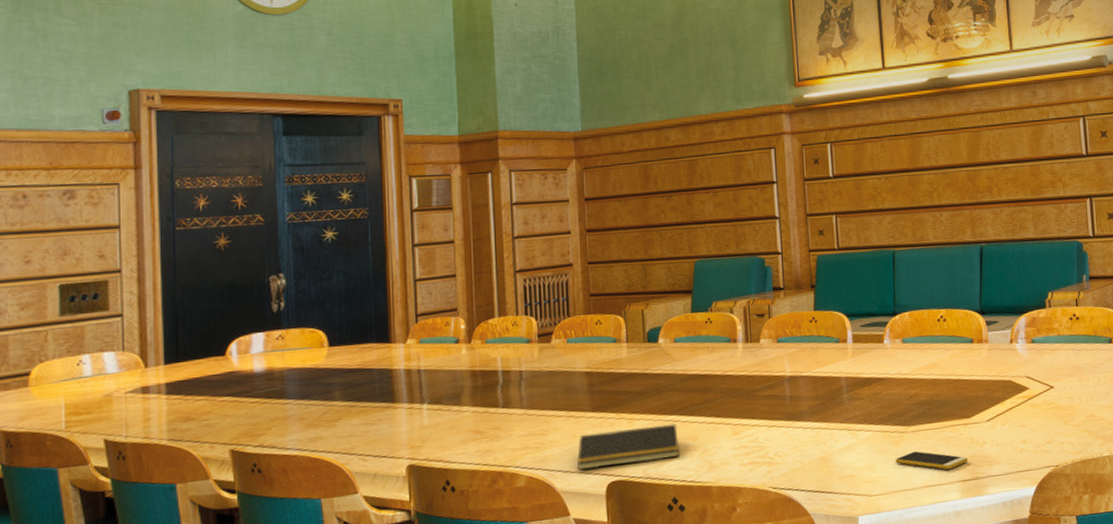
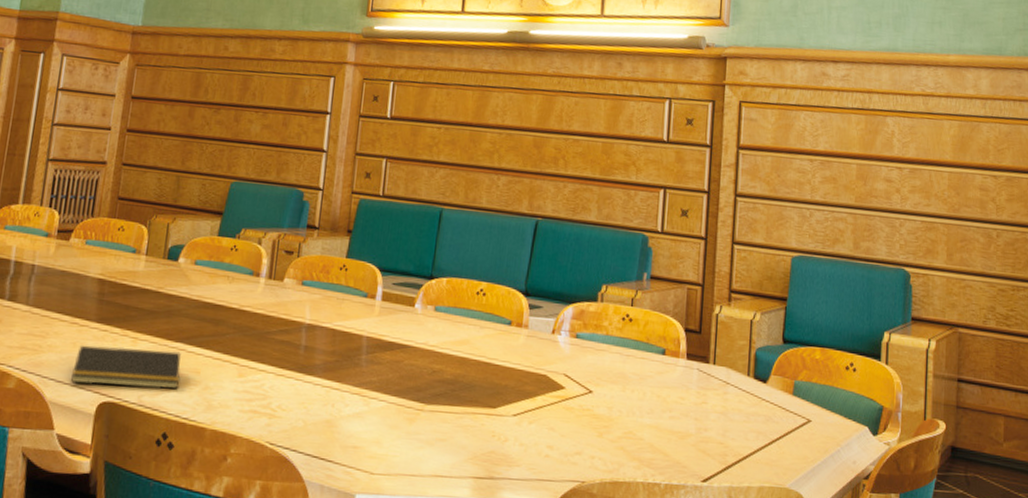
smartphone: present [895,451,969,470] -> none [405,433,486,462]

